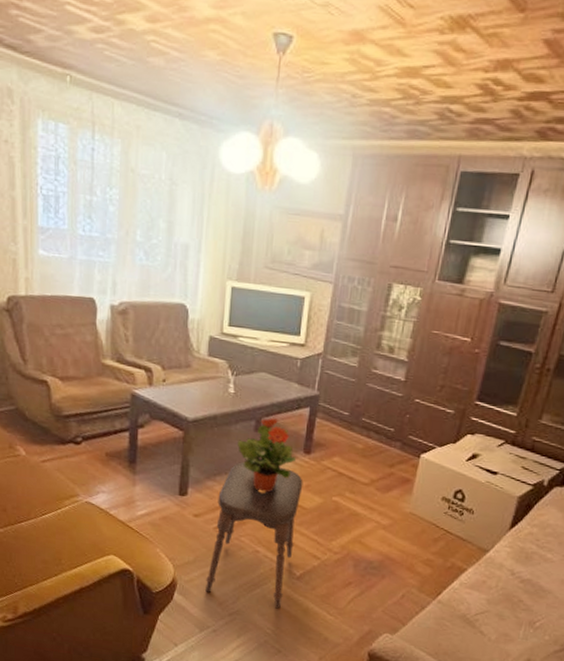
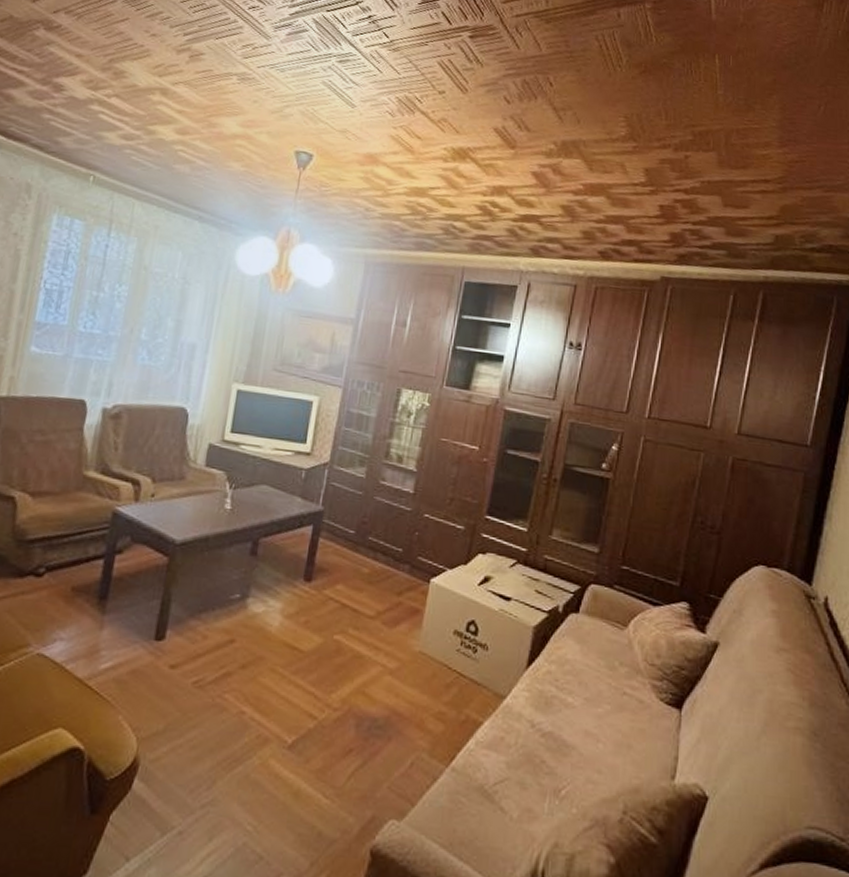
stool: present [205,461,303,609] -> none [174,592,302,794]
potted plant: present [237,418,297,492] -> none [229,538,296,632]

